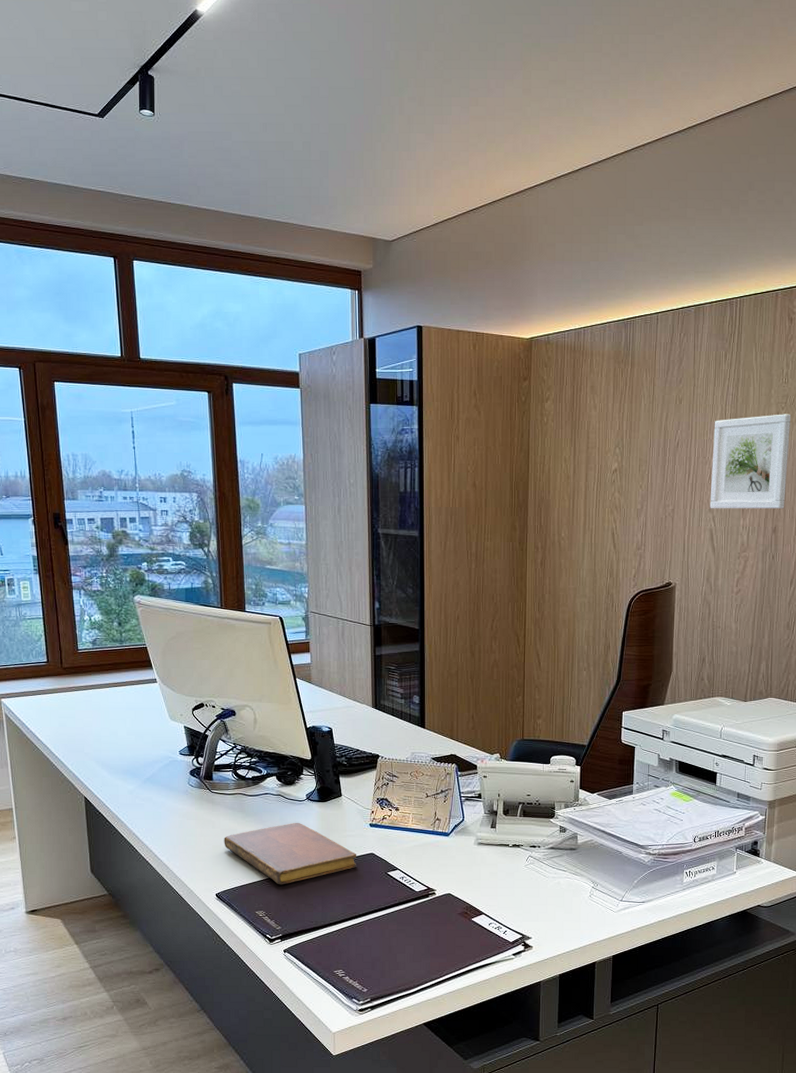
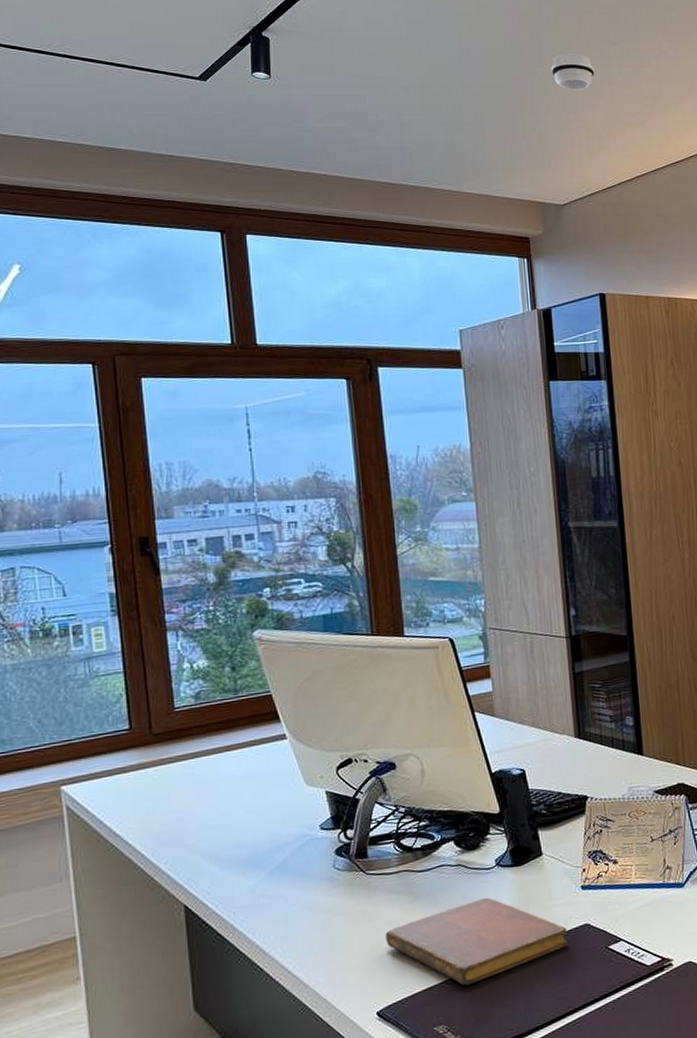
smoke detector: none [389,91,427,129] -> present [551,53,595,90]

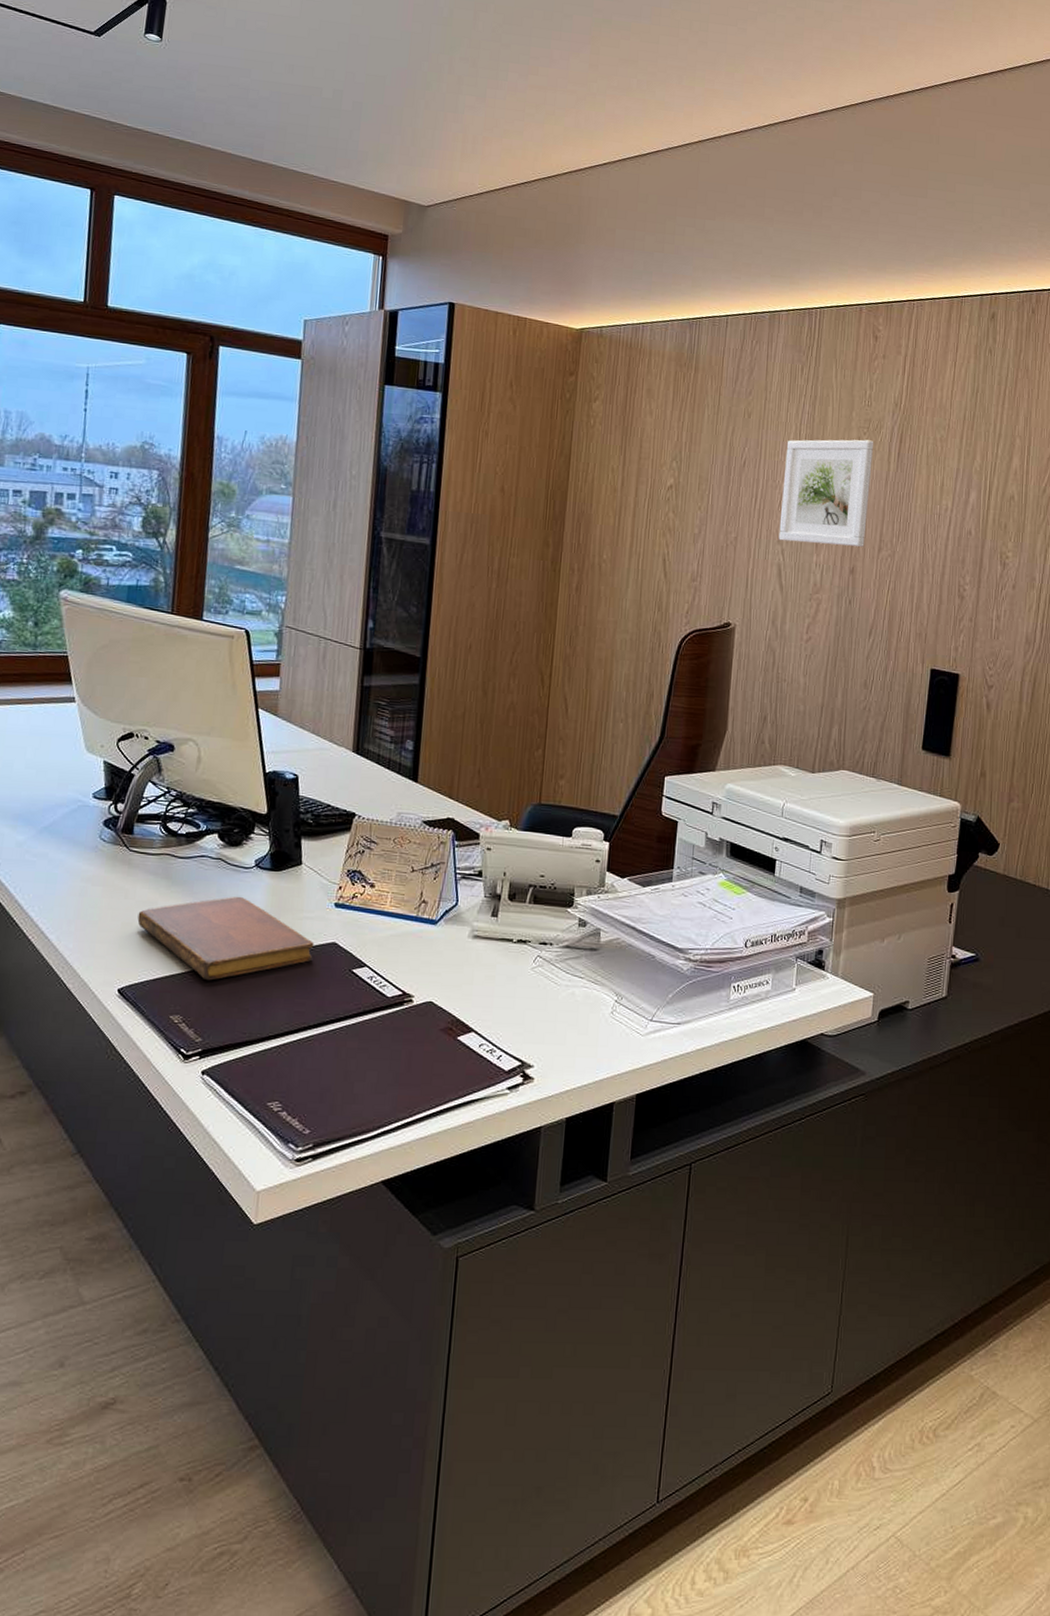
smoke detector: present [551,53,595,90] -> none [437,50,481,90]

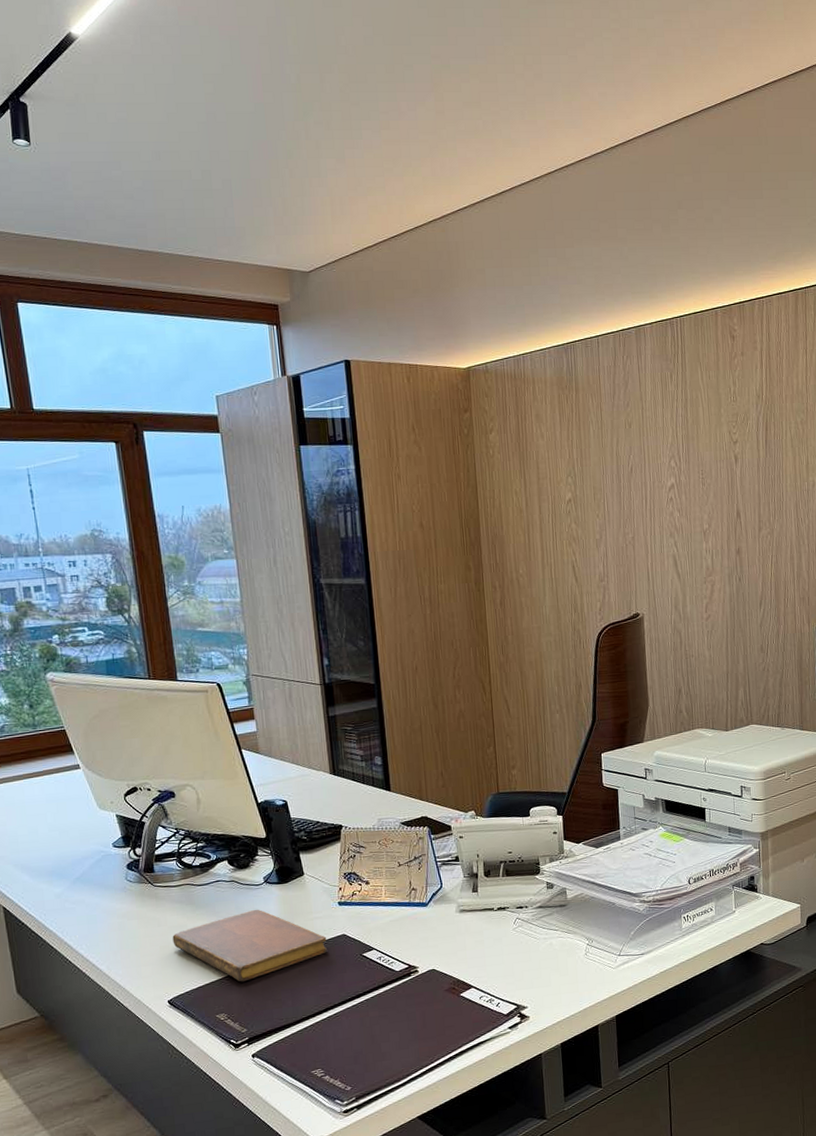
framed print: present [779,439,874,547] -> none [666,432,746,534]

